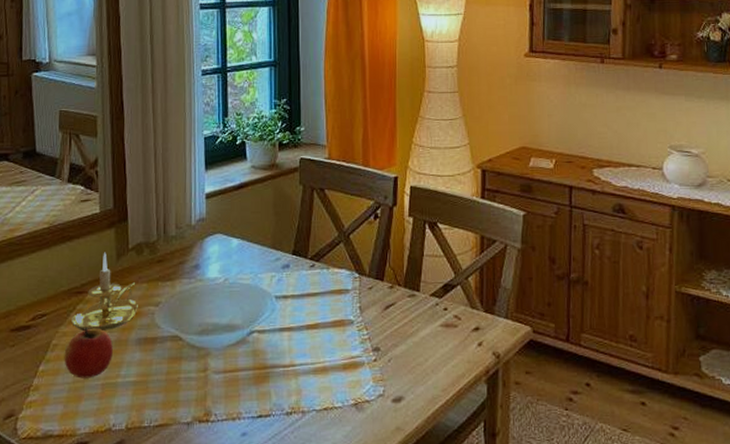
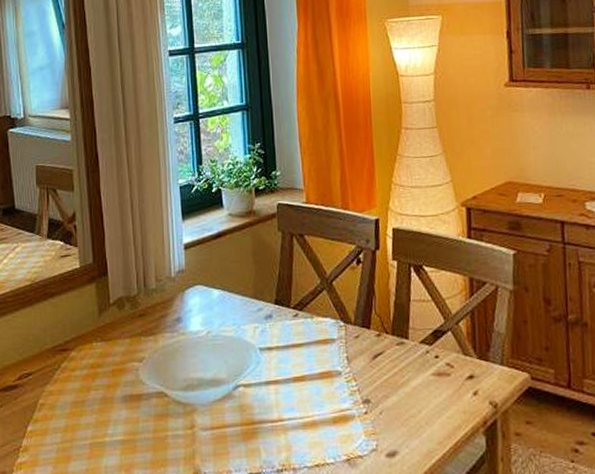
apple: present [64,327,113,379] -> none [51,385,99,438]
candle holder: present [71,252,138,331] -> none [57,308,122,389]

